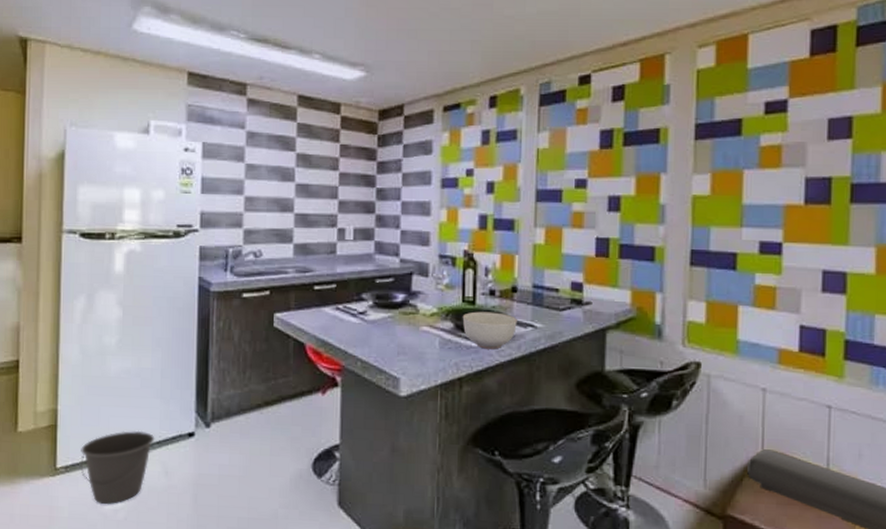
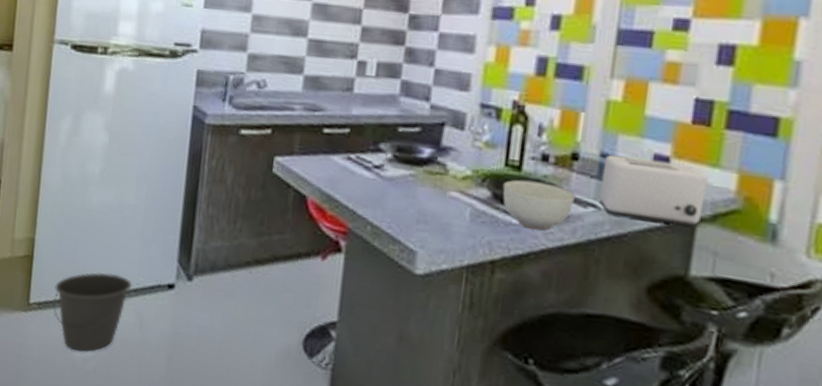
toaster: none [535,285,611,335] -> present [598,154,708,229]

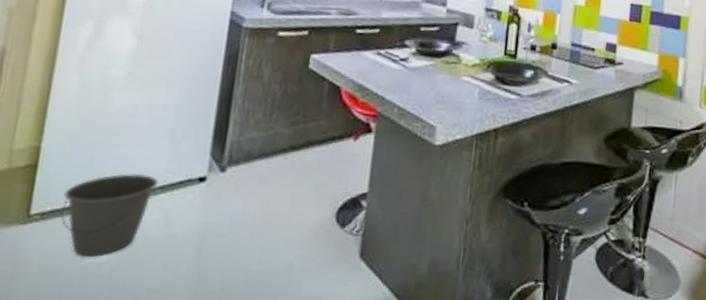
bowl: present [502,179,575,231] -> none [502,65,555,102]
toaster: present [598,154,708,229] -> none [571,44,641,94]

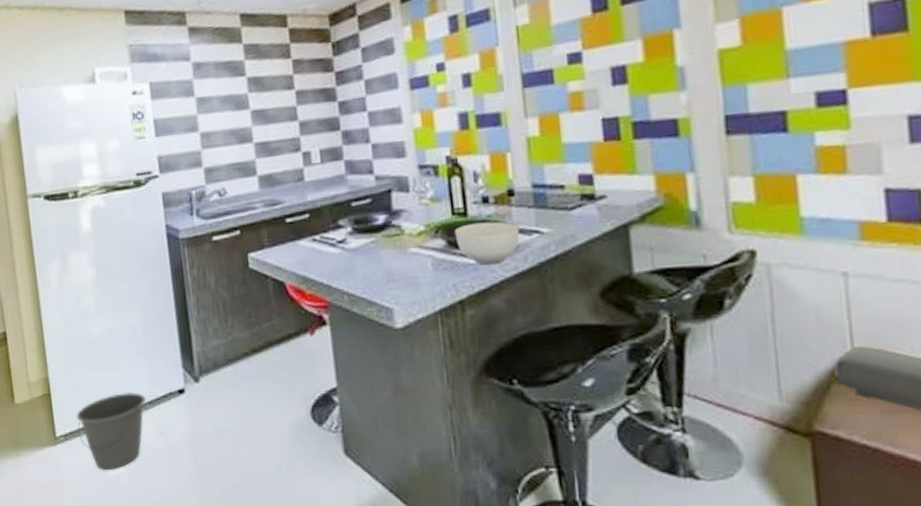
bowl: none [502,65,555,102] -> present [454,221,520,265]

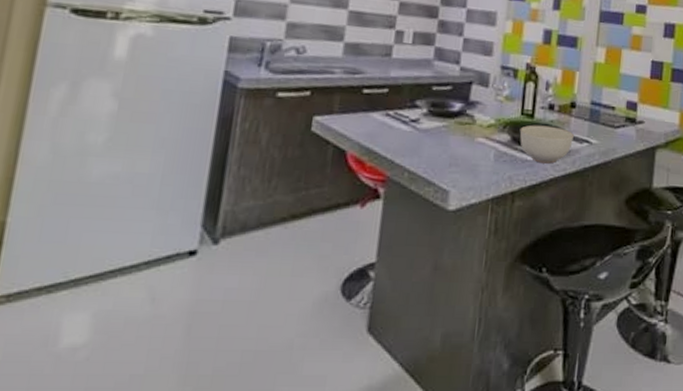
bucket: present [76,391,147,471] -> none [29,248,143,343]

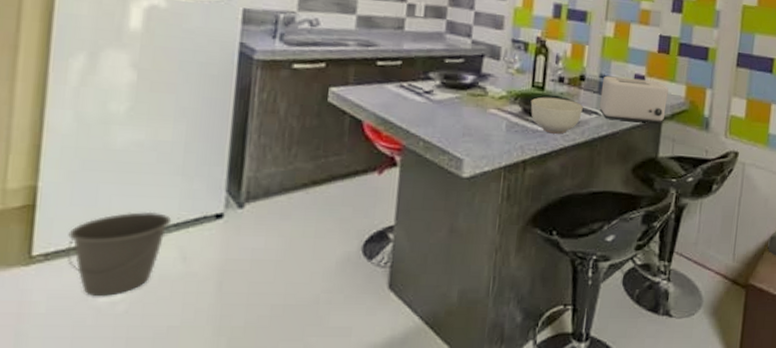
bucket: none [29,248,143,343] -> present [66,211,172,297]
toaster: none [590,102,662,153] -> present [599,75,668,124]

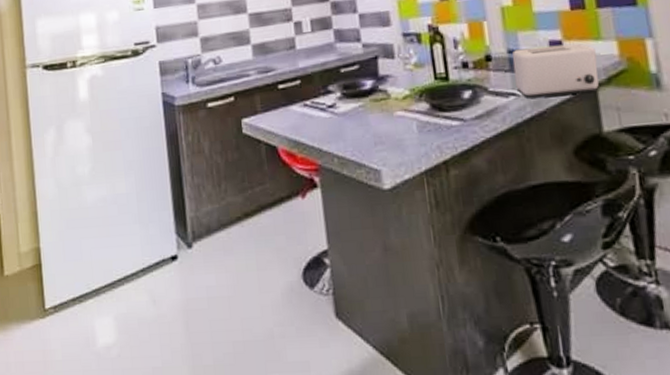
bucket: present [66,211,172,297] -> none [67,259,139,343]
bowl: present [530,97,583,134] -> none [437,85,498,127]

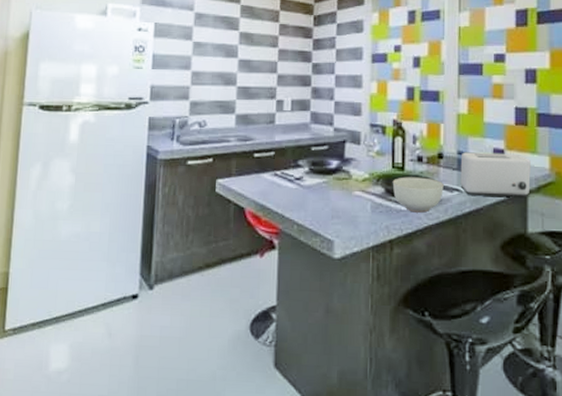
bowl: none [437,85,498,127] -> present [392,177,444,213]

